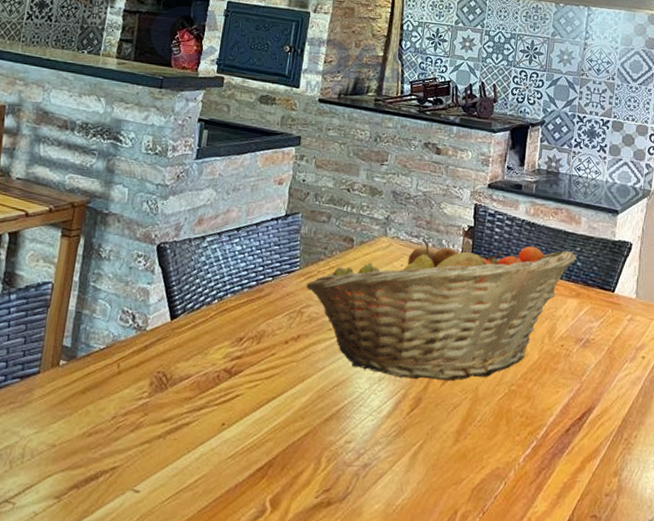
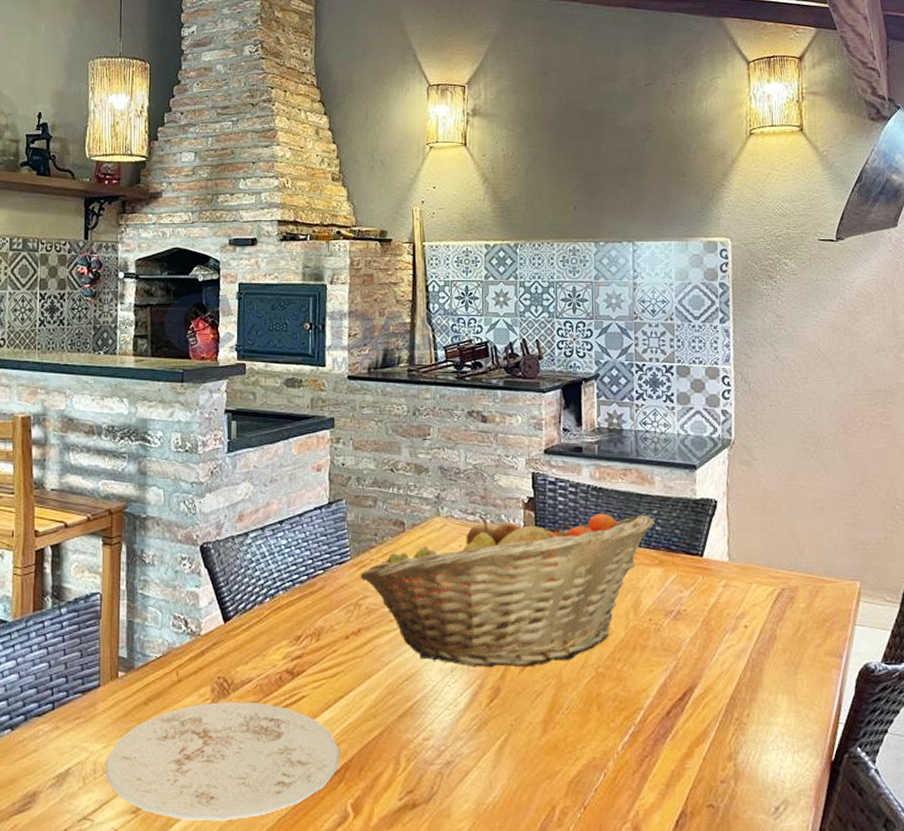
plate: none [33,395,266,510] -> present [105,701,340,822]

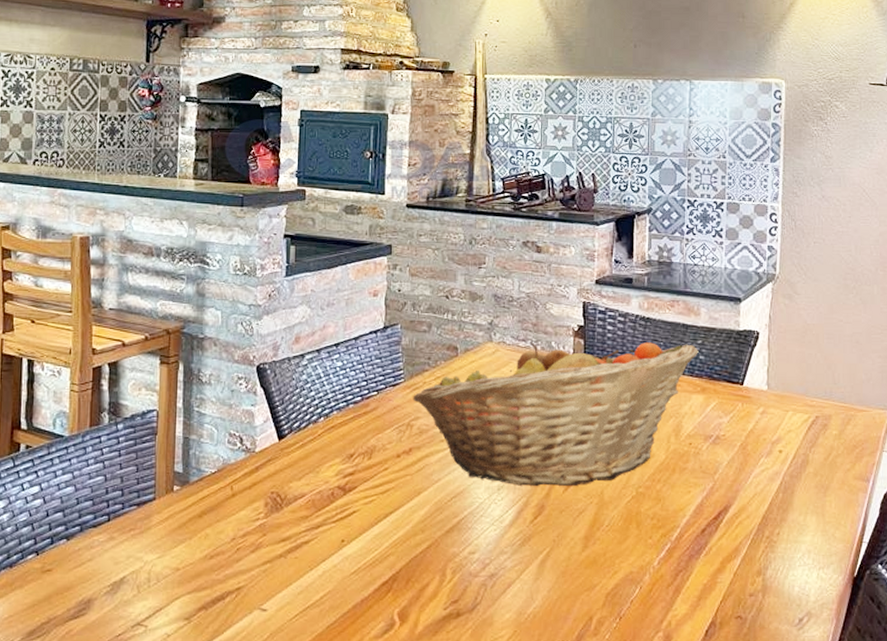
plate: present [105,701,340,822] -> none [159,515,388,628]

